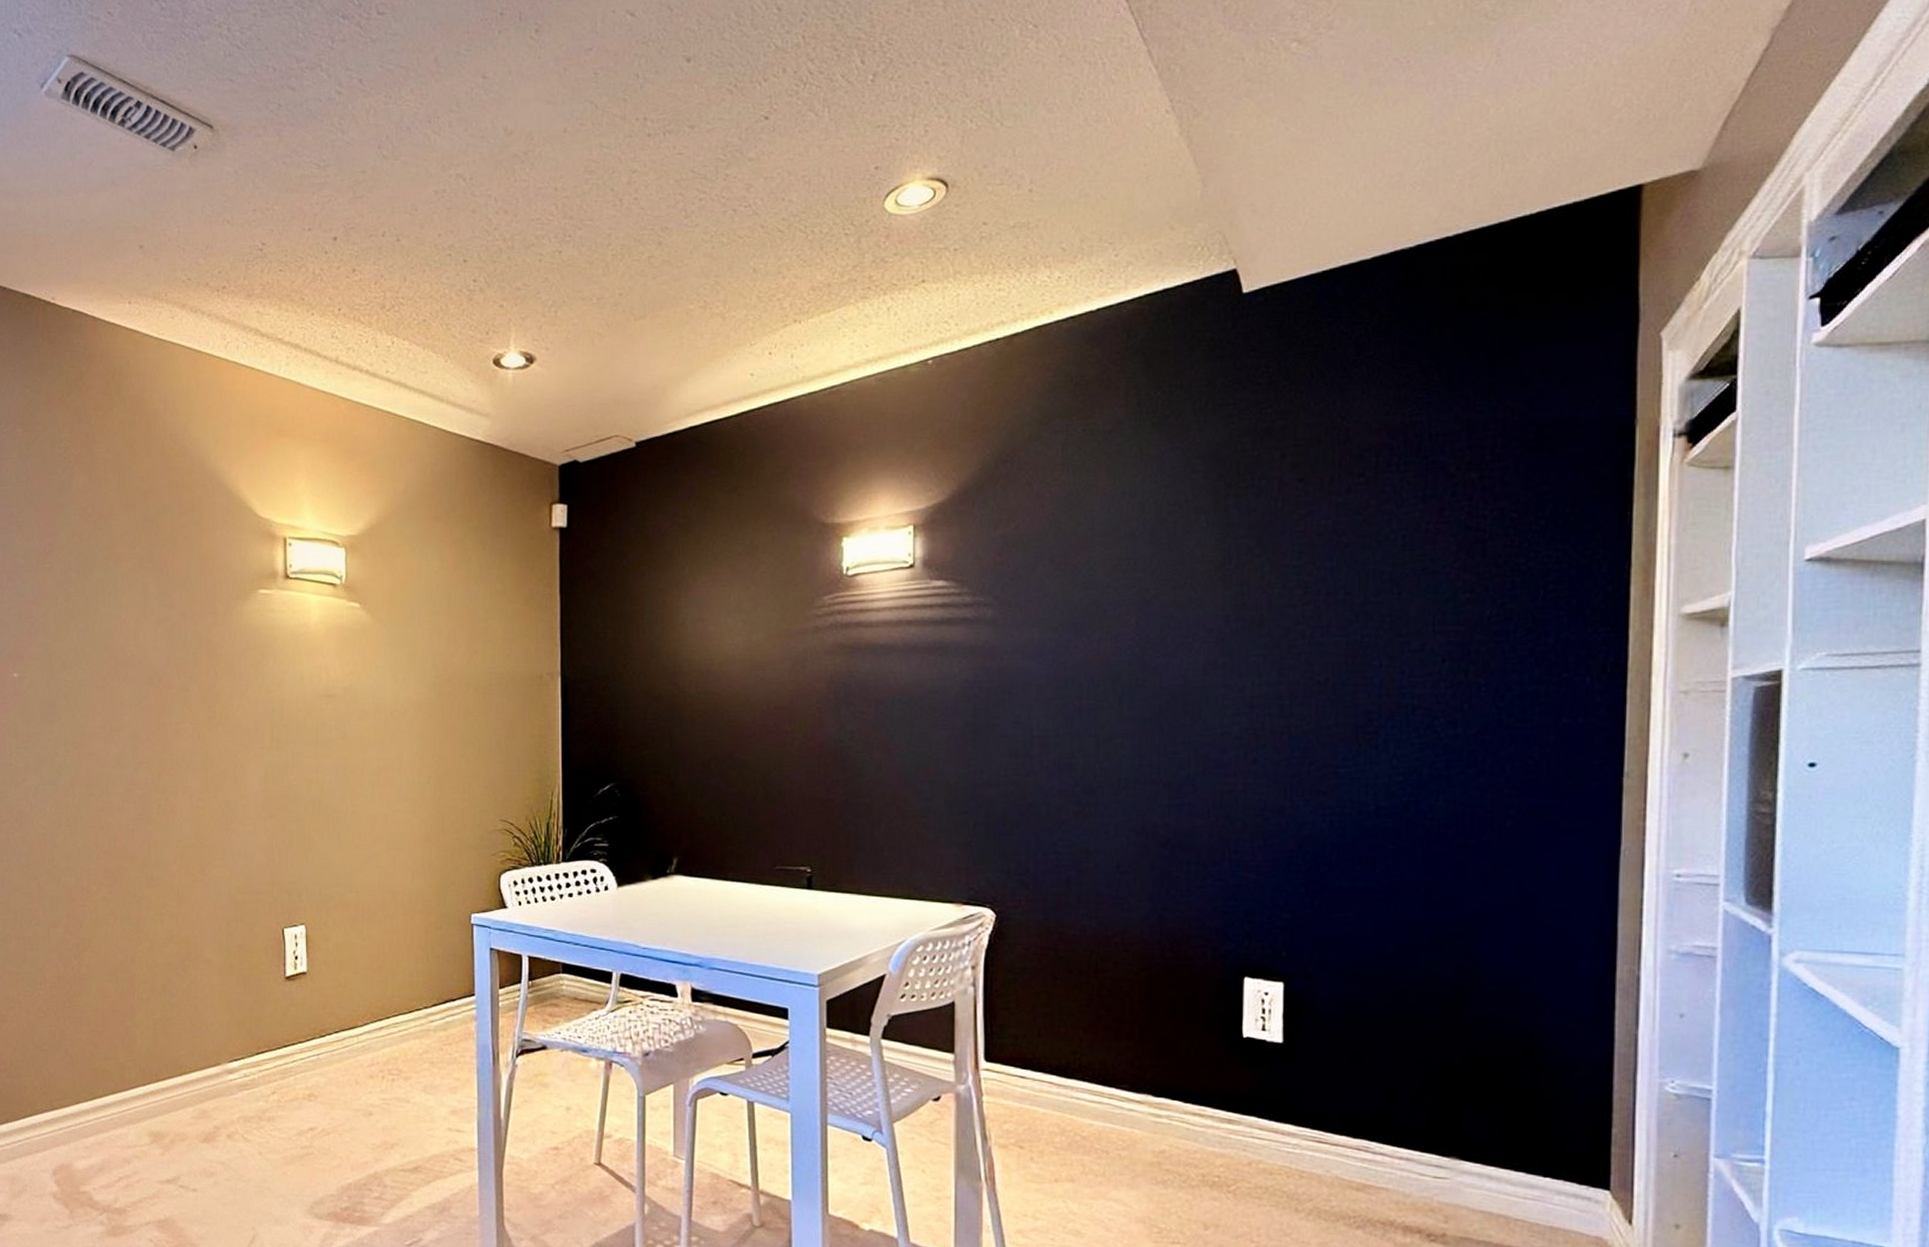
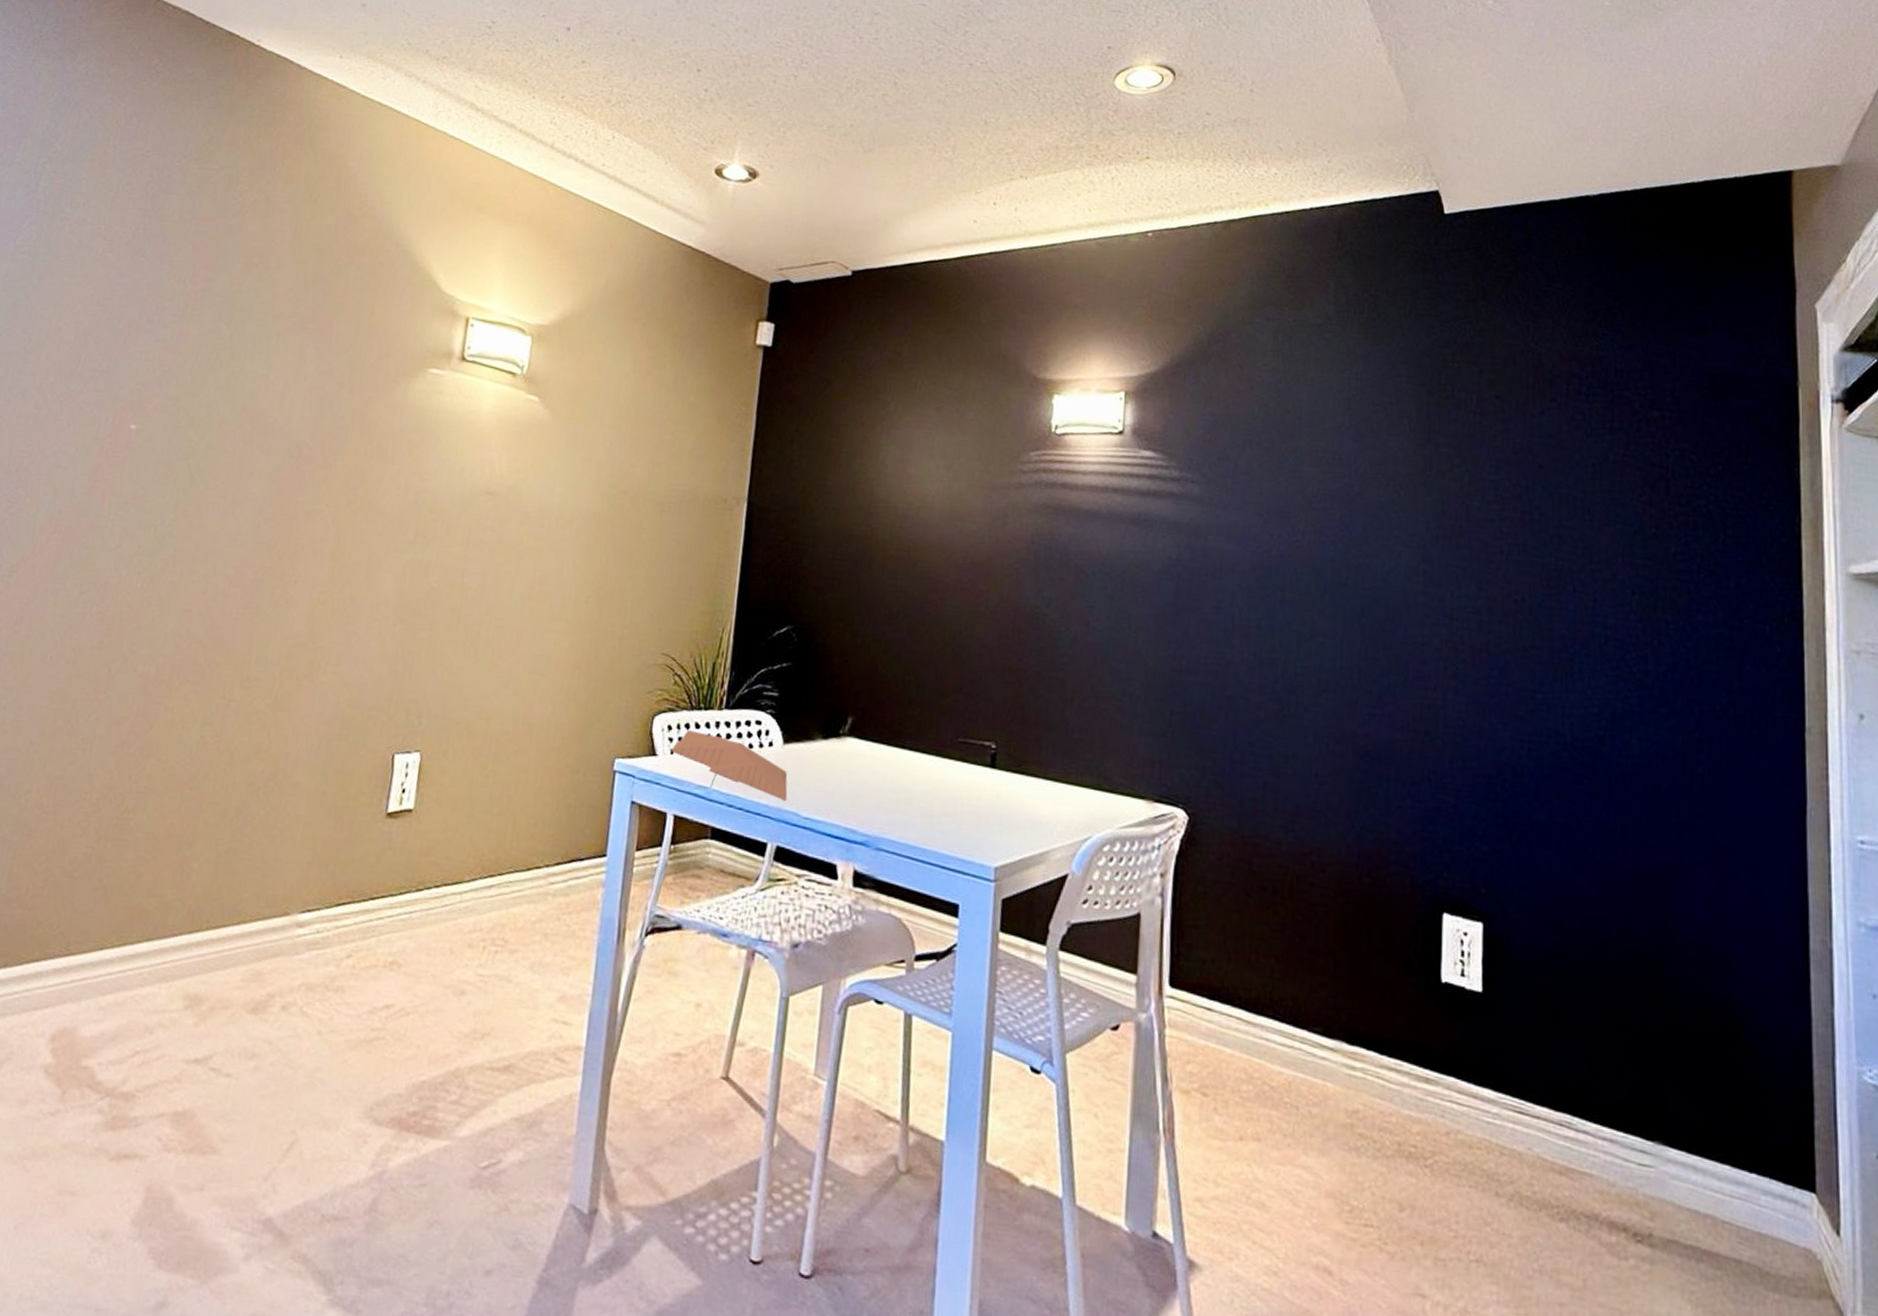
papers: none [519,884,626,936] -> present [671,730,788,802]

